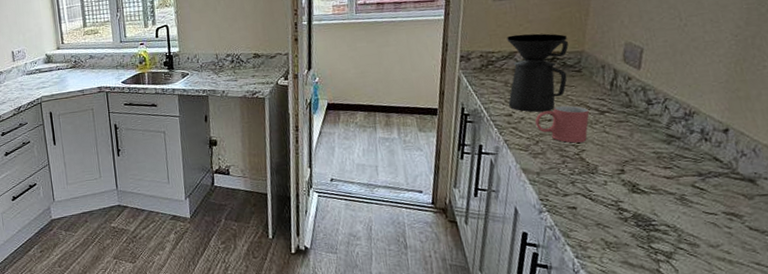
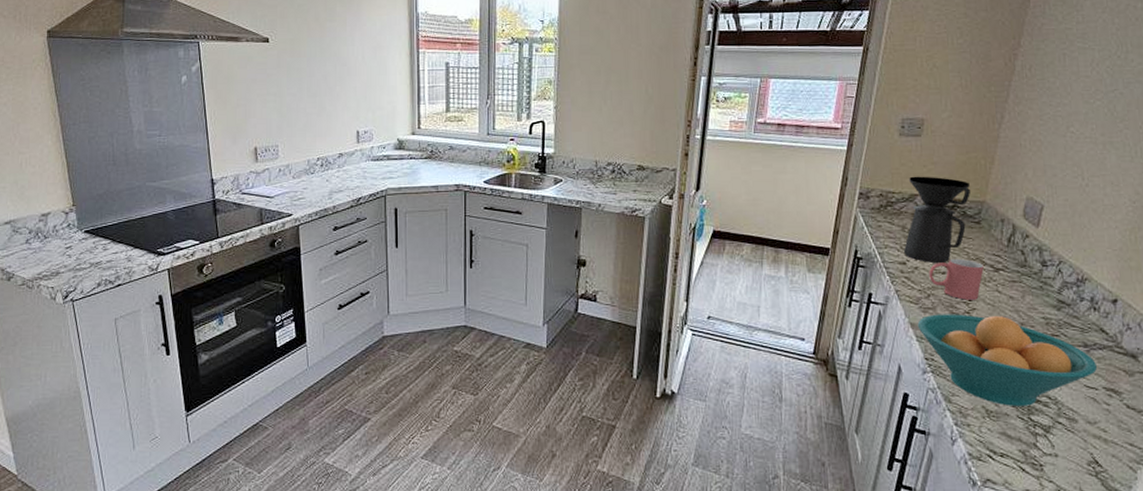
fruit bowl: none [529,154,714,237] -> present [917,314,1097,406]

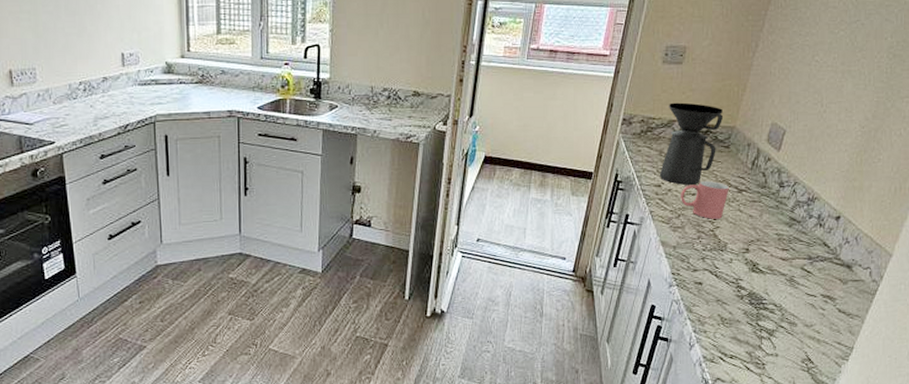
fruit bowl: present [917,314,1097,406] -> none [667,232,817,314]

